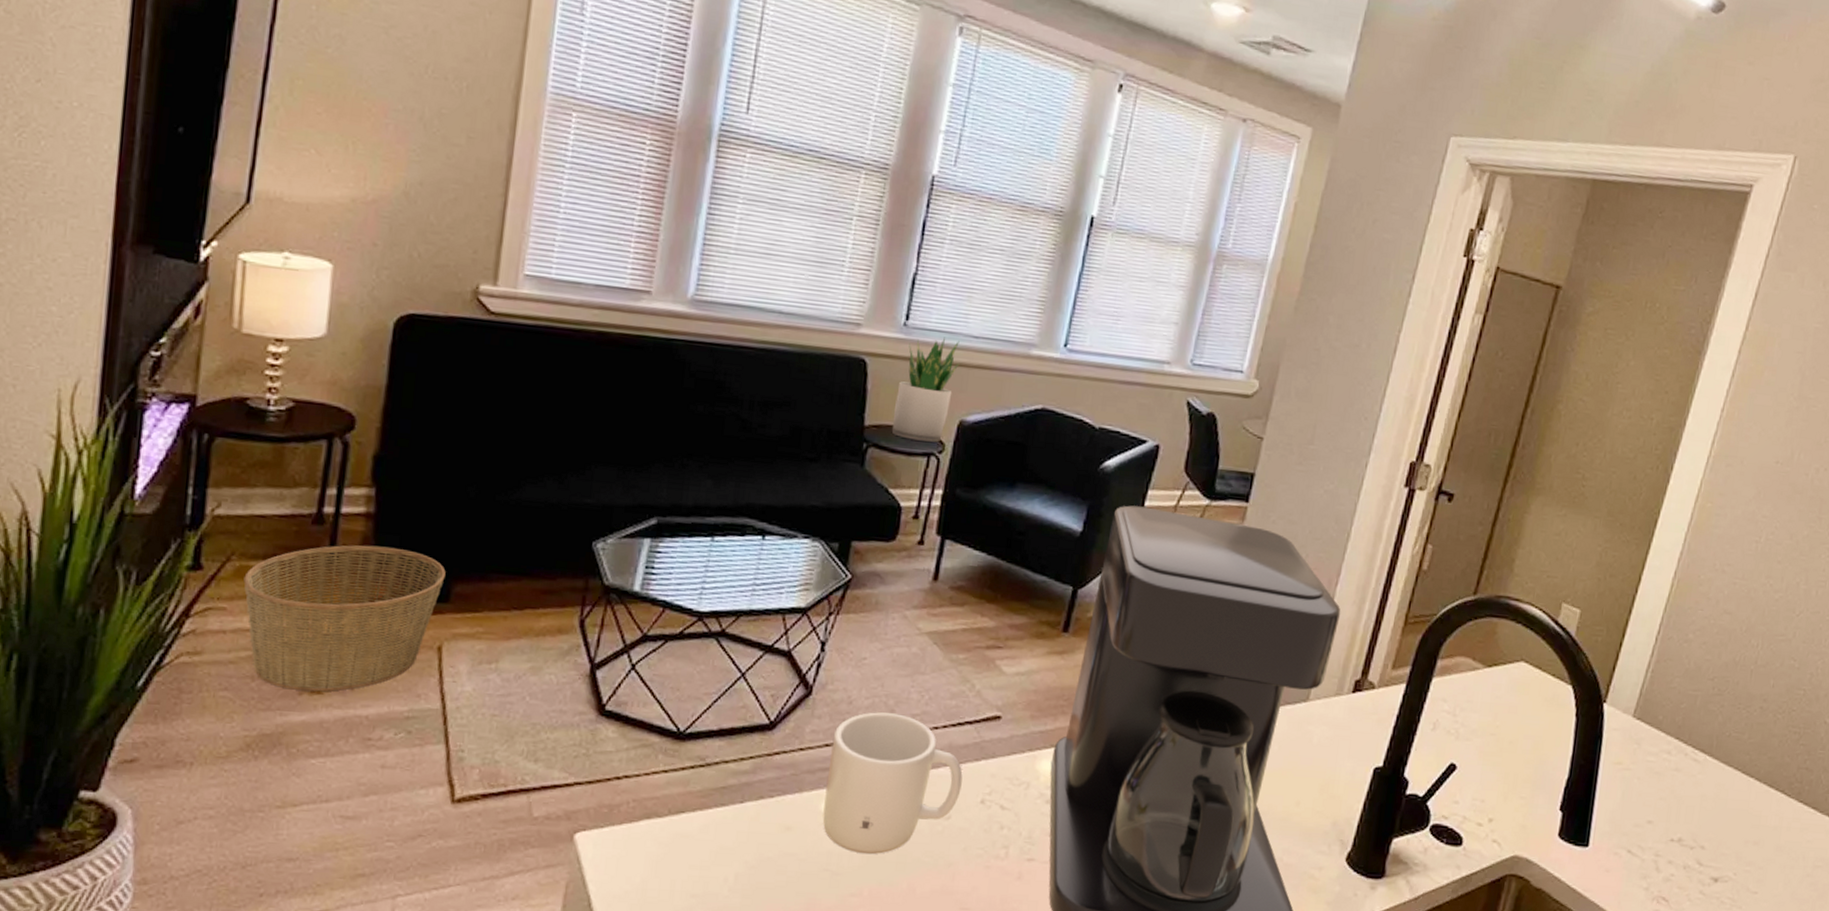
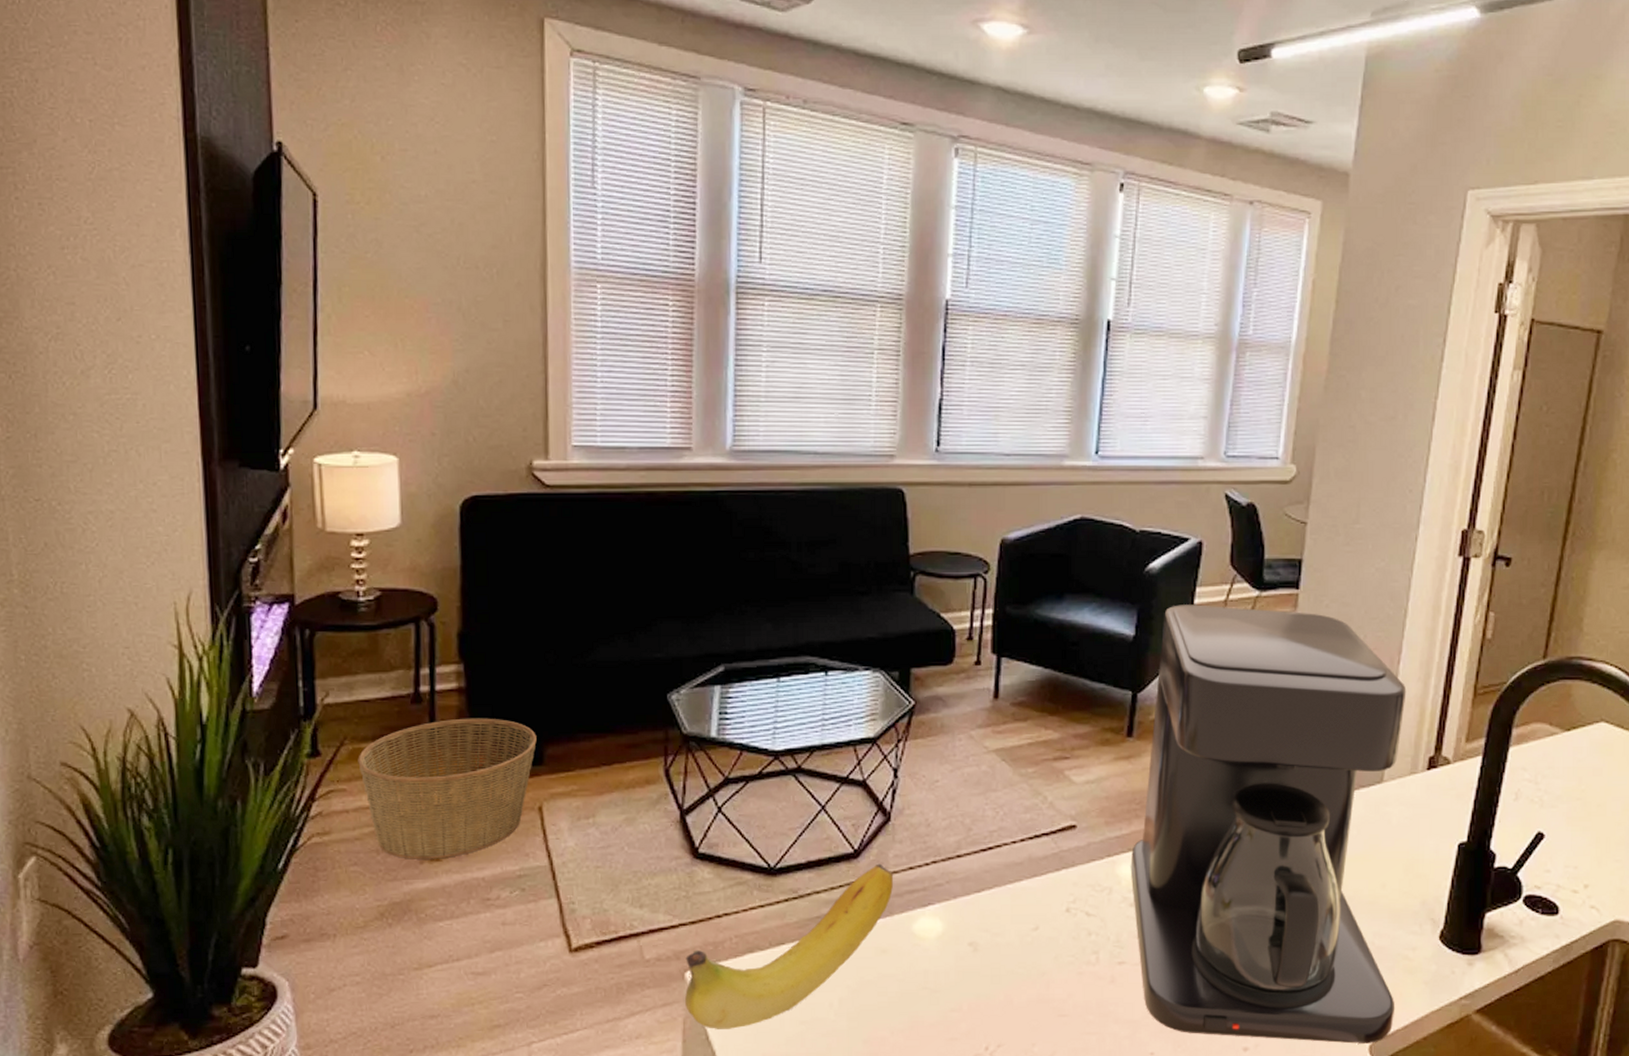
fruit: none [569,737,808,897] -> present [684,863,894,1029]
mug: present [823,712,963,854] -> none [915,832,1045,970]
planter: present [892,337,960,443] -> none [936,458,995,563]

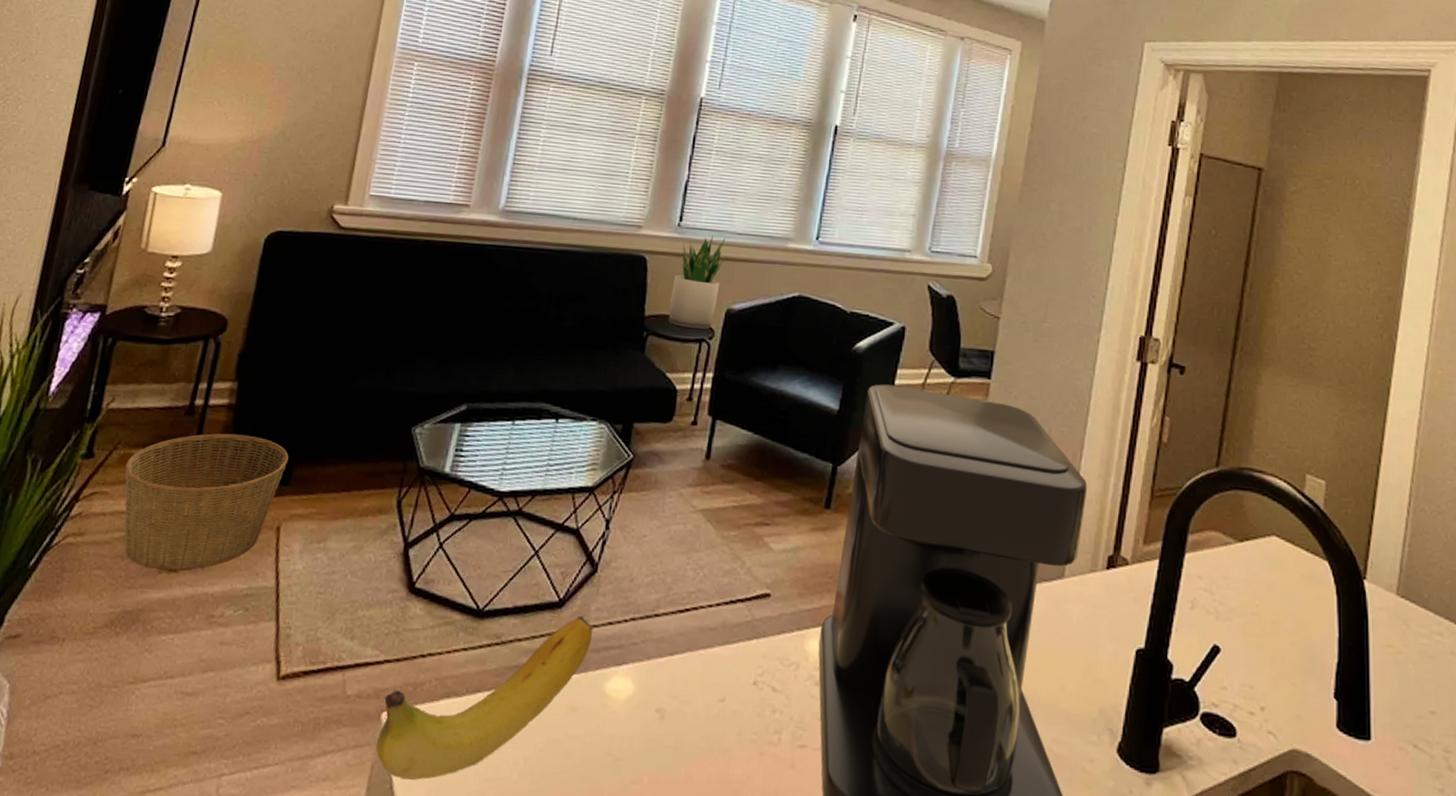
planter: none [936,458,995,563] -> present [669,234,726,330]

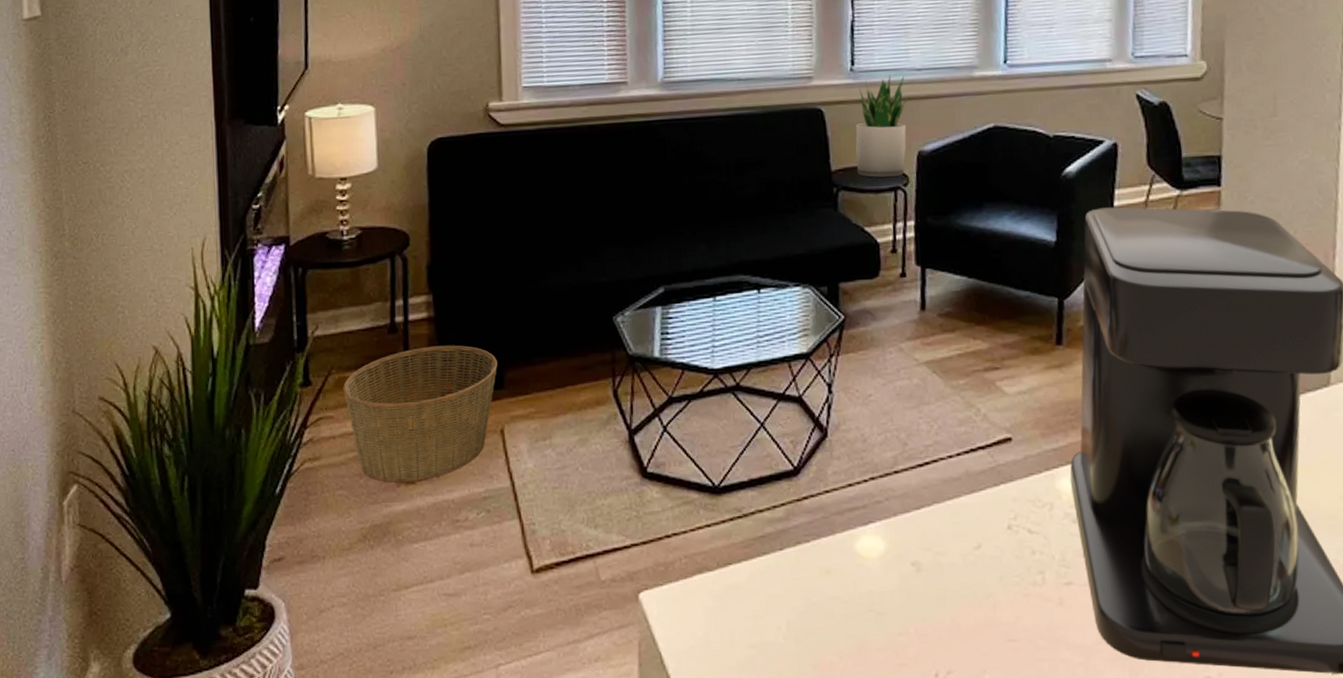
fruit: present [375,615,593,780] -> none [639,481,834,653]

